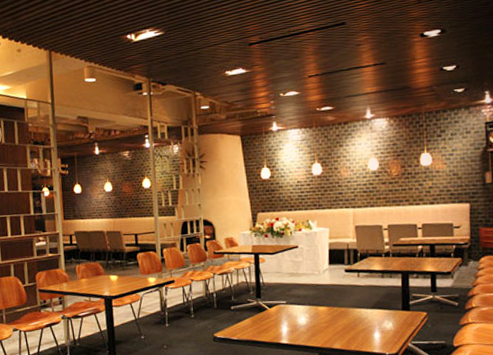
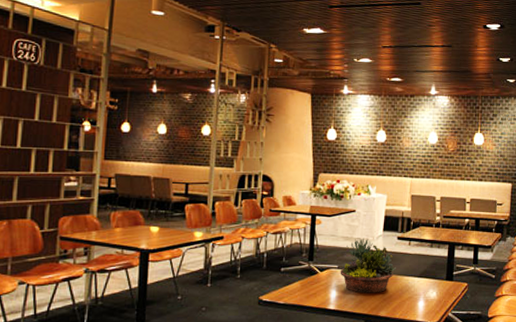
succulent planter: none [288,273,346,327] -> present [340,238,396,293]

